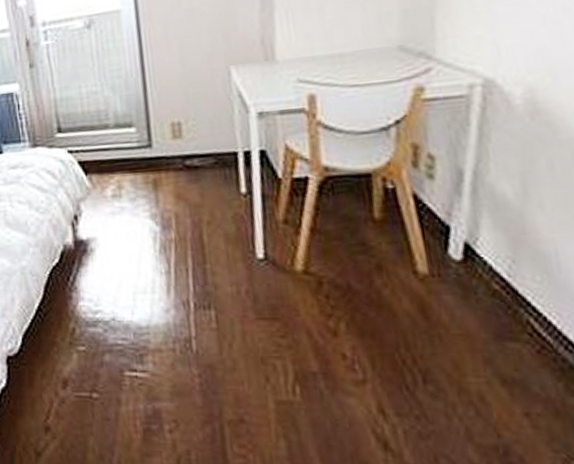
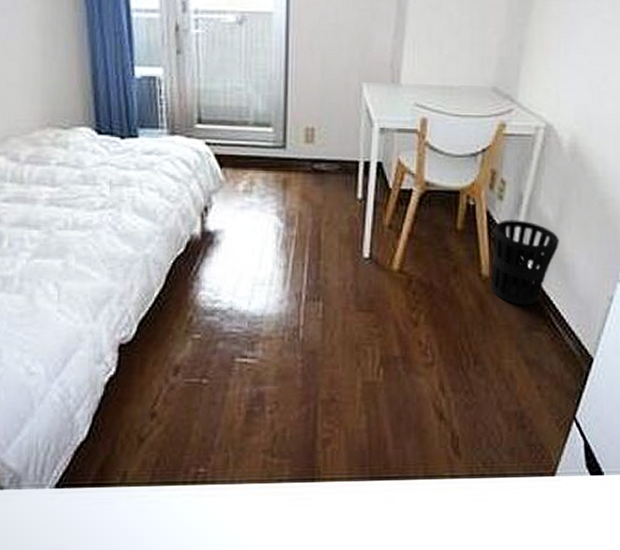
wastebasket: none [426,201,529,309] -> present [490,220,559,306]

